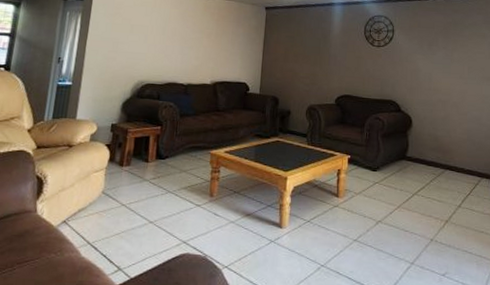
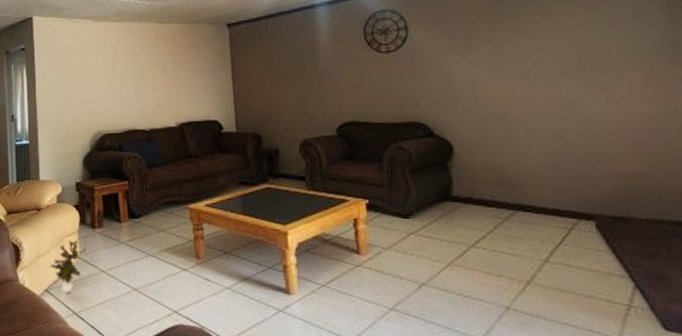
potted plant: none [71,176,112,225] -> present [49,241,88,293]

